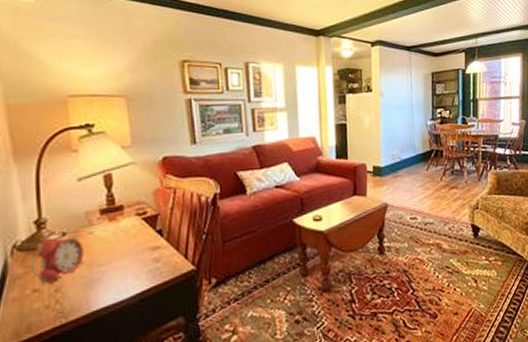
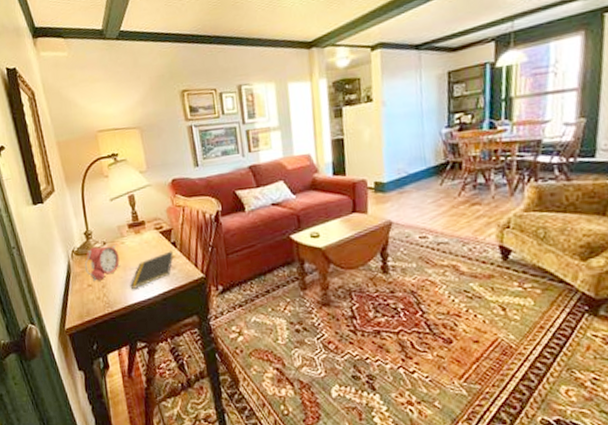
notepad: none [96,240,158,292] -> present [130,251,174,290]

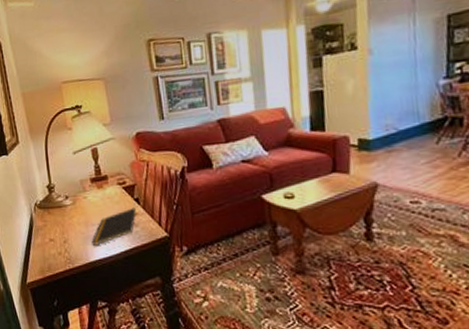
alarm clock: present [84,245,120,281] -> none [46,200,82,236]

